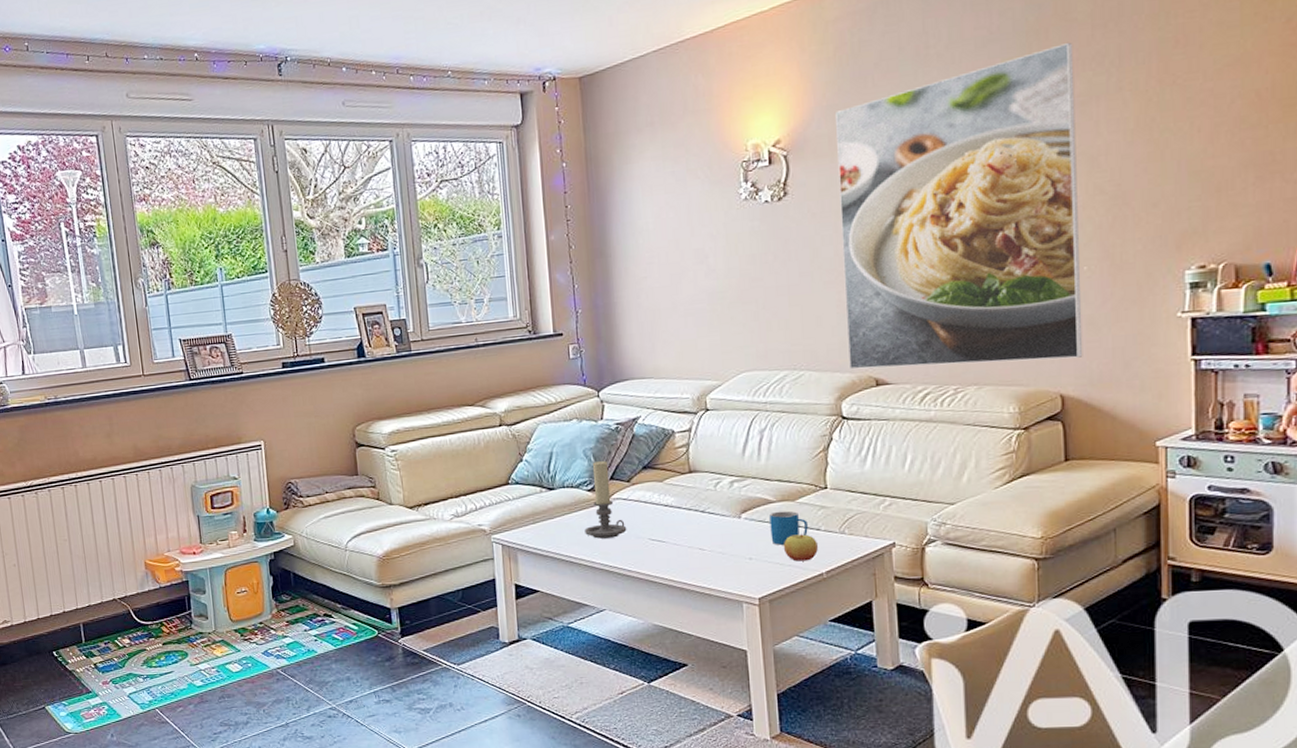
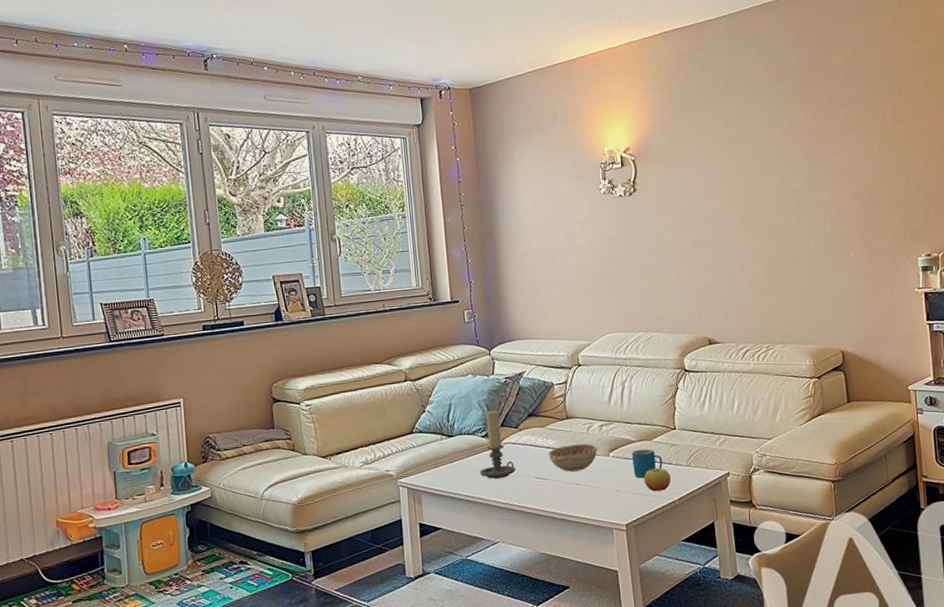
decorative bowl: none [666,502,726,534] -> present [548,443,598,472]
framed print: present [834,42,1083,370] -> none [669,87,855,332]

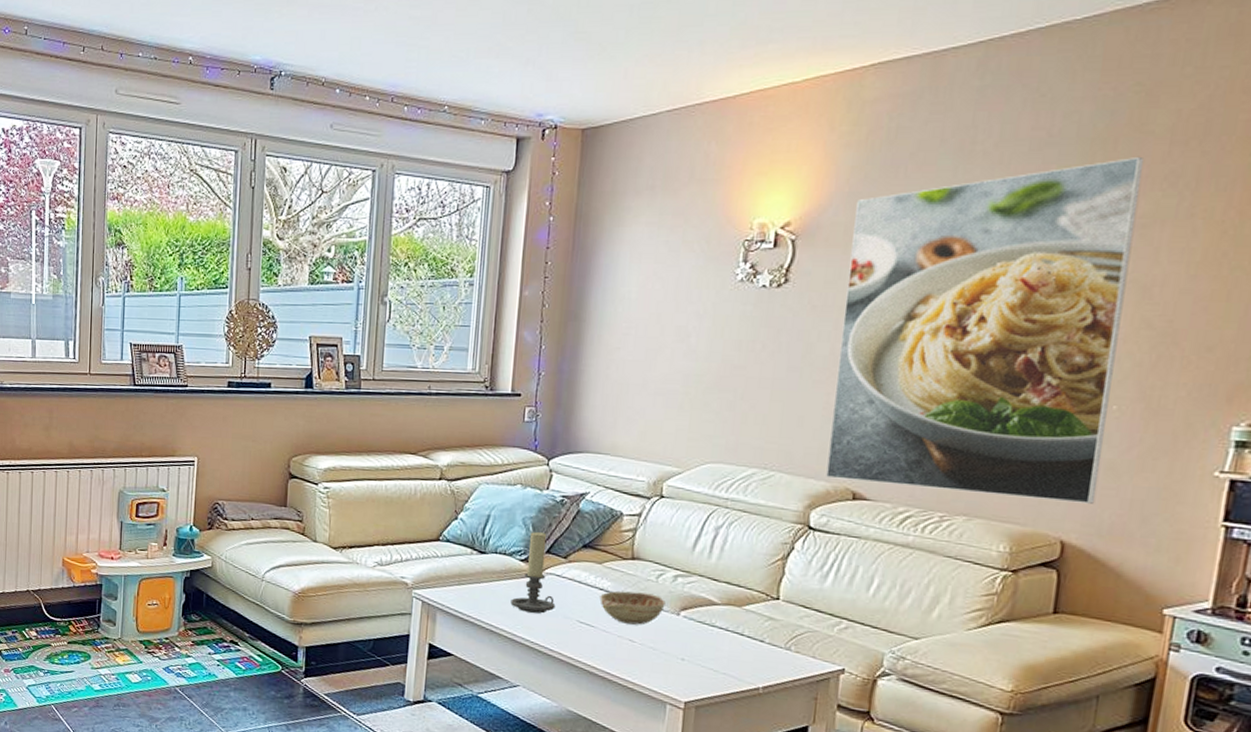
mug: present [632,449,663,478] -> none [708,614,752,651]
apple: present [643,468,671,492] -> none [720,642,759,672]
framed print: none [669,87,855,332] -> present [826,156,1145,504]

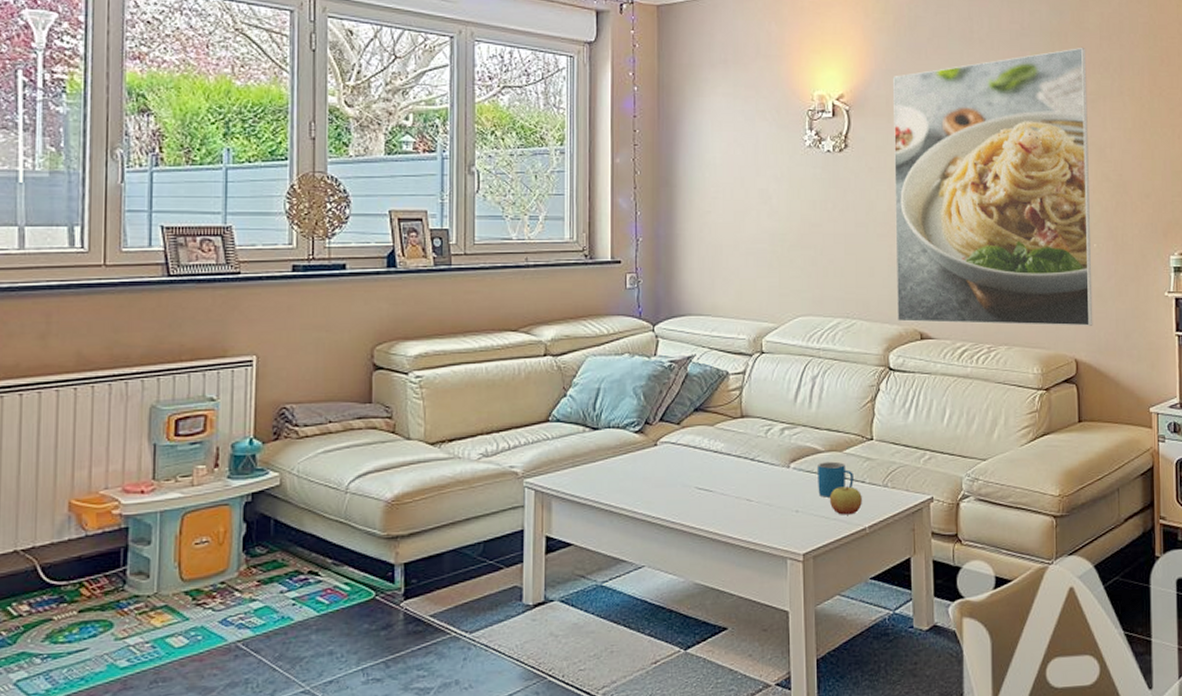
candle holder: present [510,531,556,614] -> none [628,399,673,486]
decorative bowl: present [599,590,666,625] -> none [715,450,776,484]
mug: none [708,614,752,651] -> present [818,461,853,497]
apple: none [720,642,759,672] -> present [829,486,862,515]

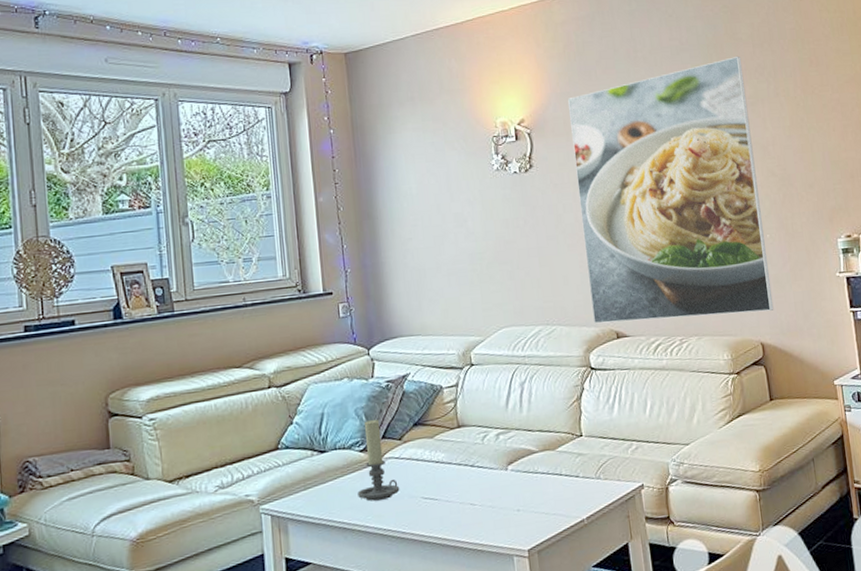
candle holder: none [628,399,673,486] -> present [357,419,400,502]
mug: present [818,461,853,497] -> none [533,460,569,495]
apple: present [829,486,862,515] -> none [547,482,578,510]

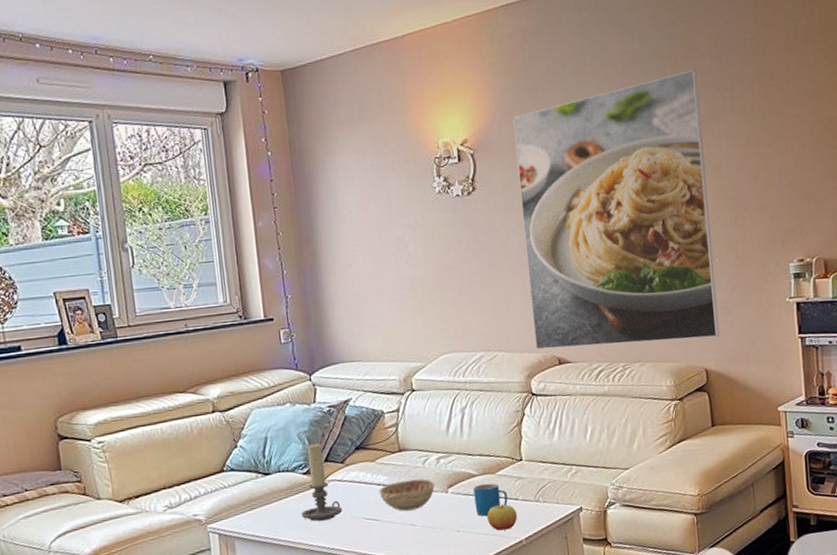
decorative bowl: none [437,455,494,490] -> present [379,478,435,511]
mug: none [533,460,569,495] -> present [473,483,508,517]
apple: none [547,482,578,510] -> present [486,504,517,531]

